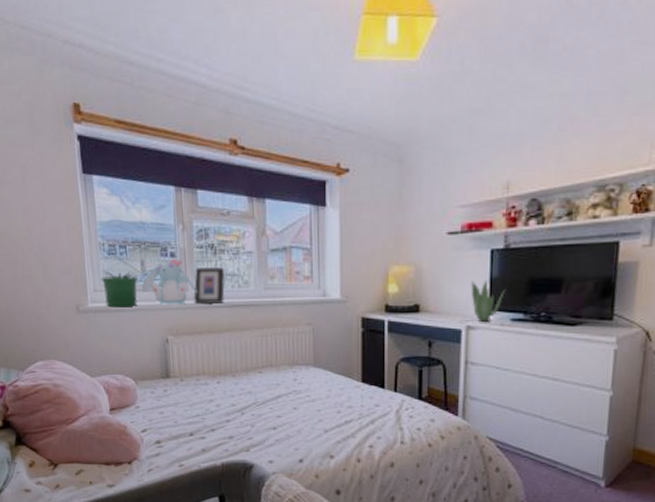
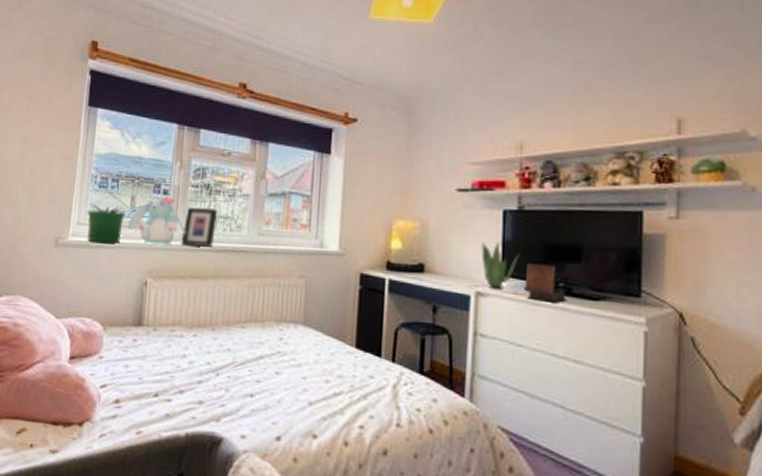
jewelry box: none [510,297,547,332] -> present [524,263,566,304]

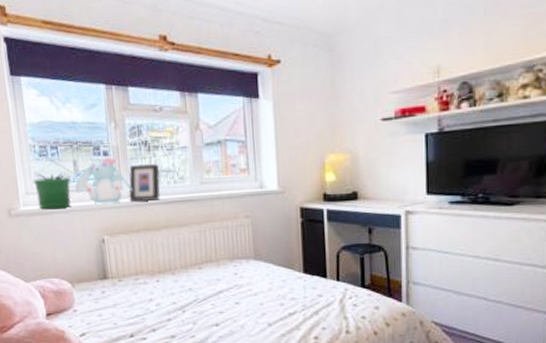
plant: present [481,242,519,290] -> none [407,164,442,207]
jewelry box: present [524,263,566,304] -> none [448,179,485,213]

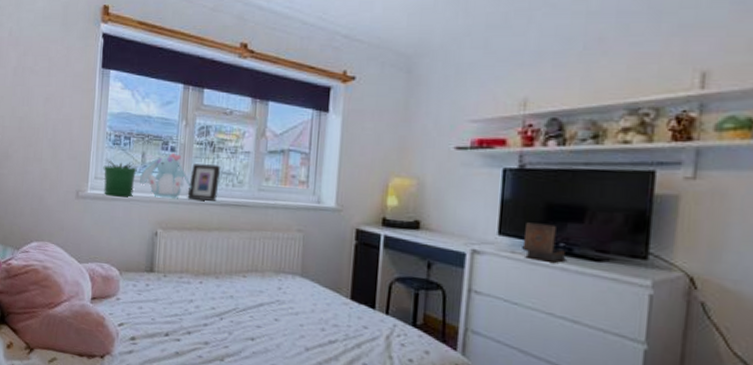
jewelry box: none [448,179,485,213] -> present [522,222,566,264]

